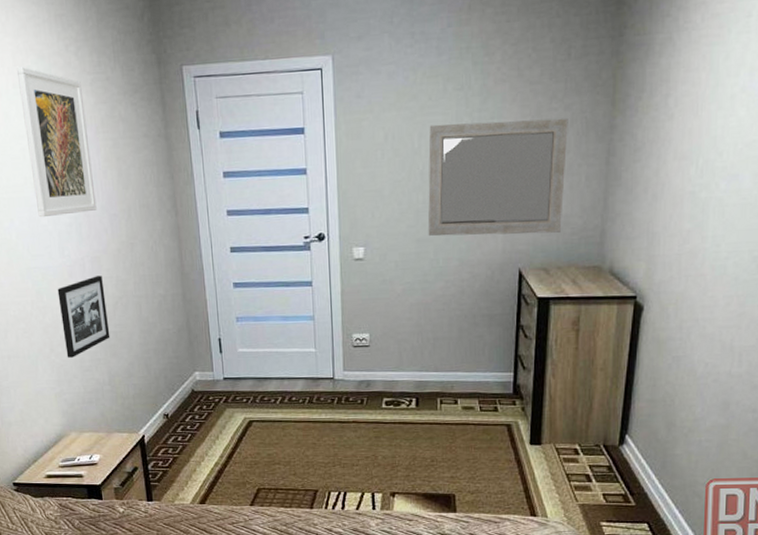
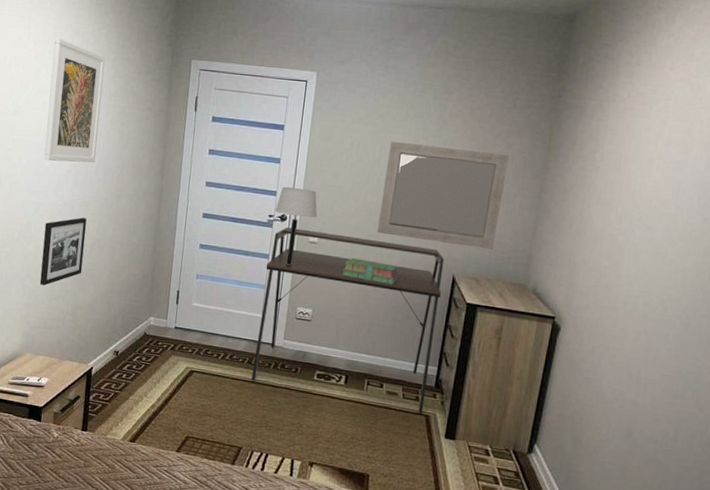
table lamp: none [310,199,359,289] -> present [275,187,317,265]
desk: none [310,243,508,424] -> present [251,227,445,414]
stack of books: none [395,268,459,292] -> present [342,258,399,285]

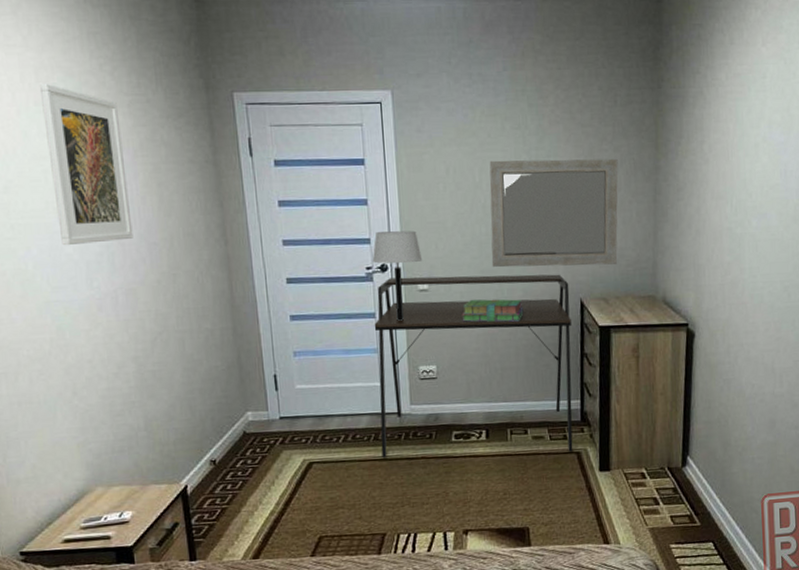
picture frame: present [39,217,87,286] -> none [83,309,147,402]

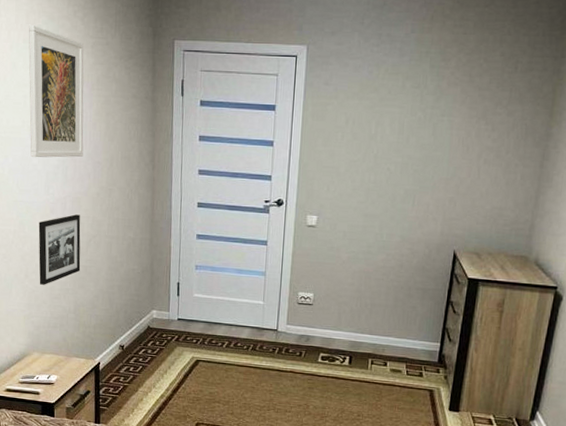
picture frame: none [83,309,147,402] -> present [38,214,81,285]
table lamp: present [372,230,423,321] -> none [270,171,314,251]
desk: present [374,274,573,457] -> none [257,212,445,389]
stack of books: present [461,299,524,322] -> none [342,240,399,264]
home mirror: present [489,158,618,268] -> none [375,115,510,222]

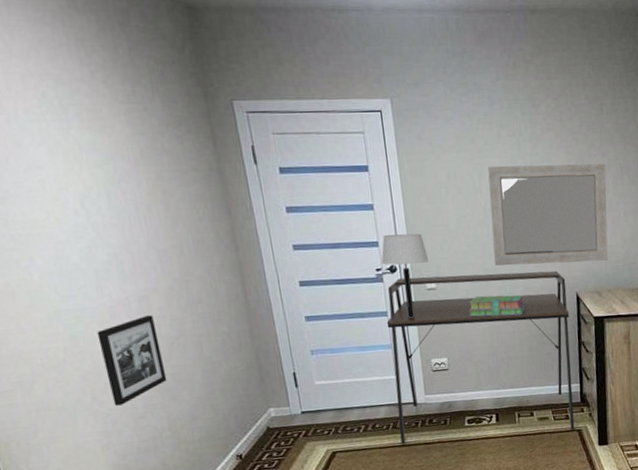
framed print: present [28,24,84,158] -> none [27,90,142,256]
desk: none [257,212,445,389] -> present [386,270,575,444]
table lamp: none [270,171,314,251] -> present [381,233,429,318]
stack of books: none [342,240,399,264] -> present [468,294,526,317]
home mirror: none [375,115,510,222] -> present [487,163,608,266]

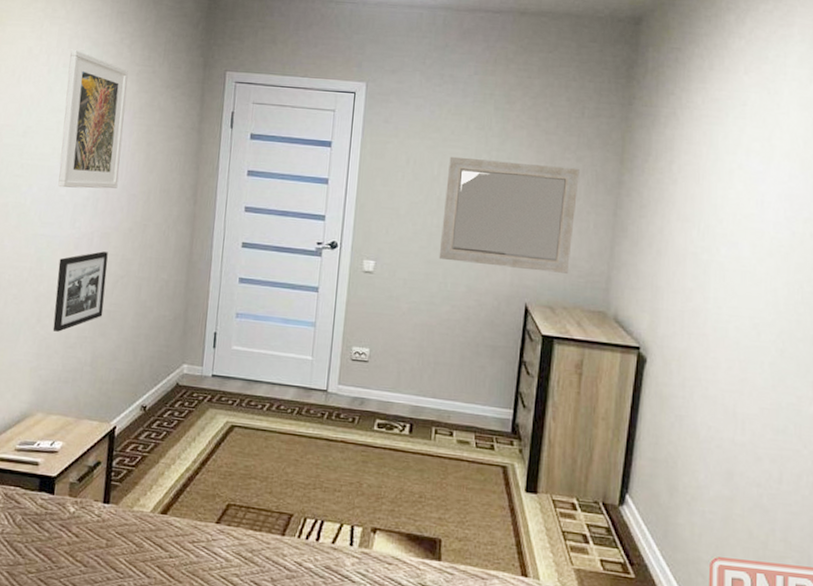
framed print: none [27,90,142,256] -> present [58,49,128,189]
table lamp: present [381,233,429,318] -> none [323,210,372,299]
desk: present [386,270,575,444] -> none [302,255,515,465]
stack of books: present [468,294,526,317] -> none [401,288,465,317]

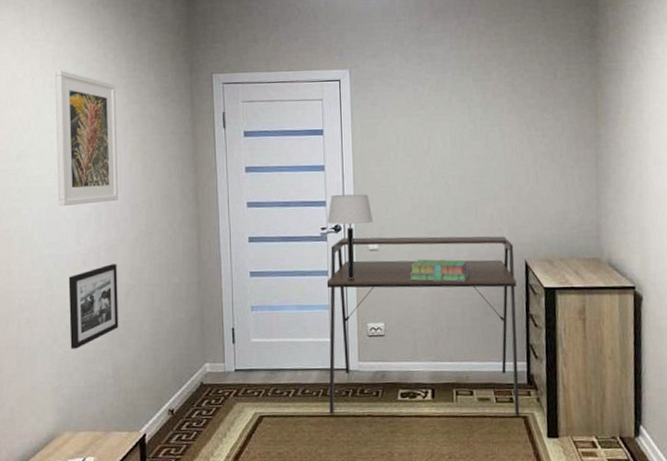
desk: none [302,255,515,465] -> present [326,236,520,416]
table lamp: none [323,210,372,299] -> present [327,194,374,279]
stack of books: none [401,288,465,317] -> present [409,259,469,282]
home mirror: present [438,156,580,273] -> none [437,127,561,229]

